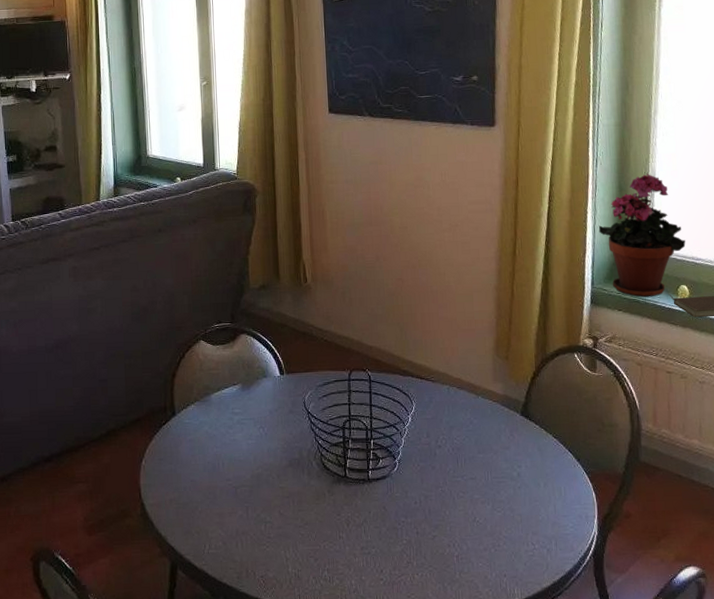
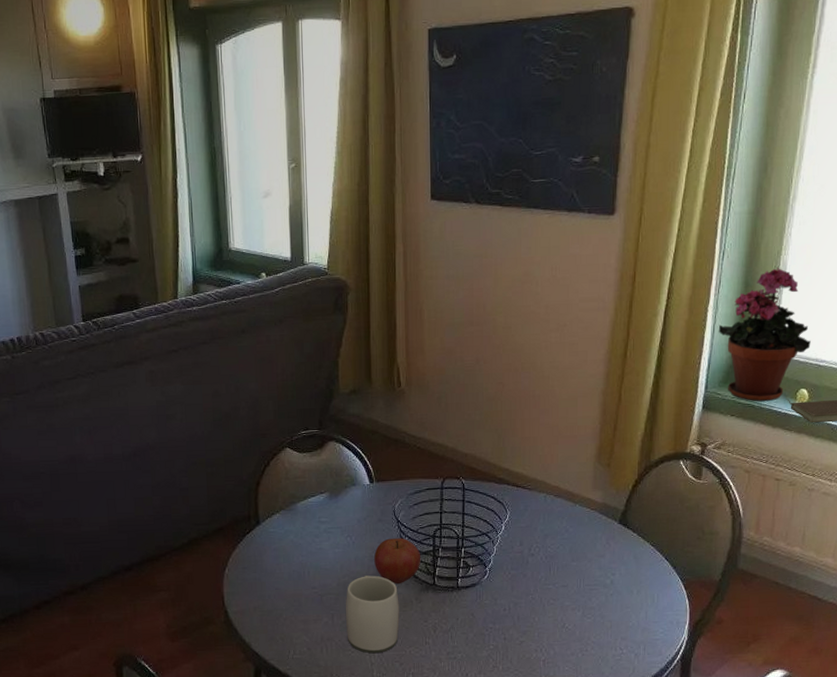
mug: none [259,466,313,549] -> present [345,575,400,654]
apple: none [286,429,332,477] -> present [374,538,421,584]

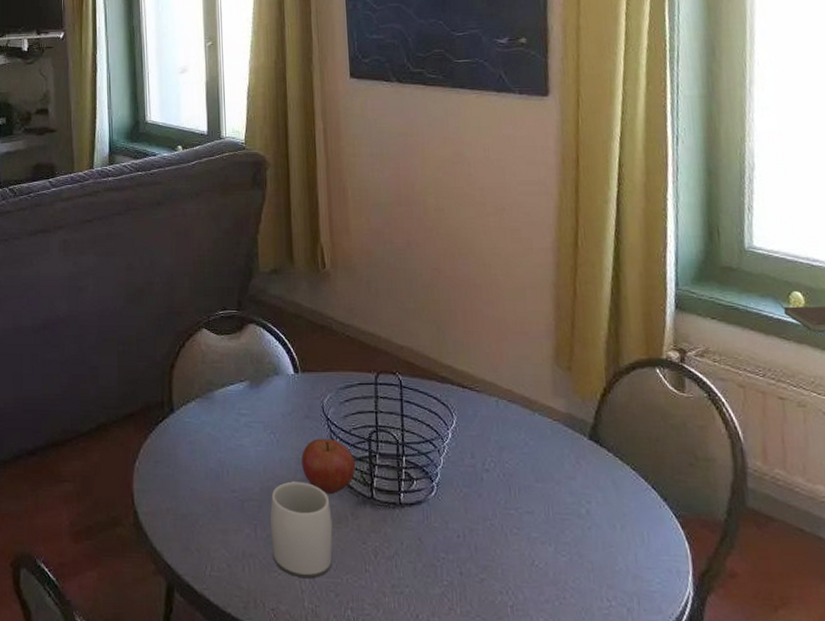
potted plant: present [718,267,811,402] -> none [682,154,798,305]

